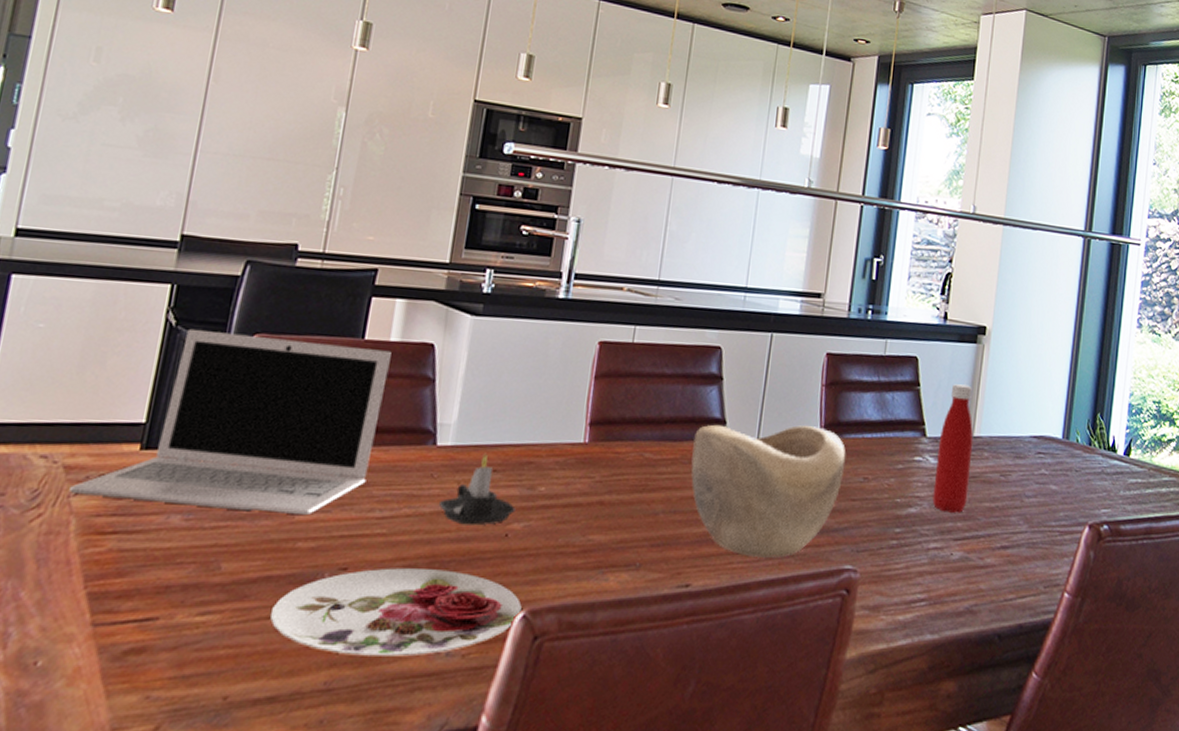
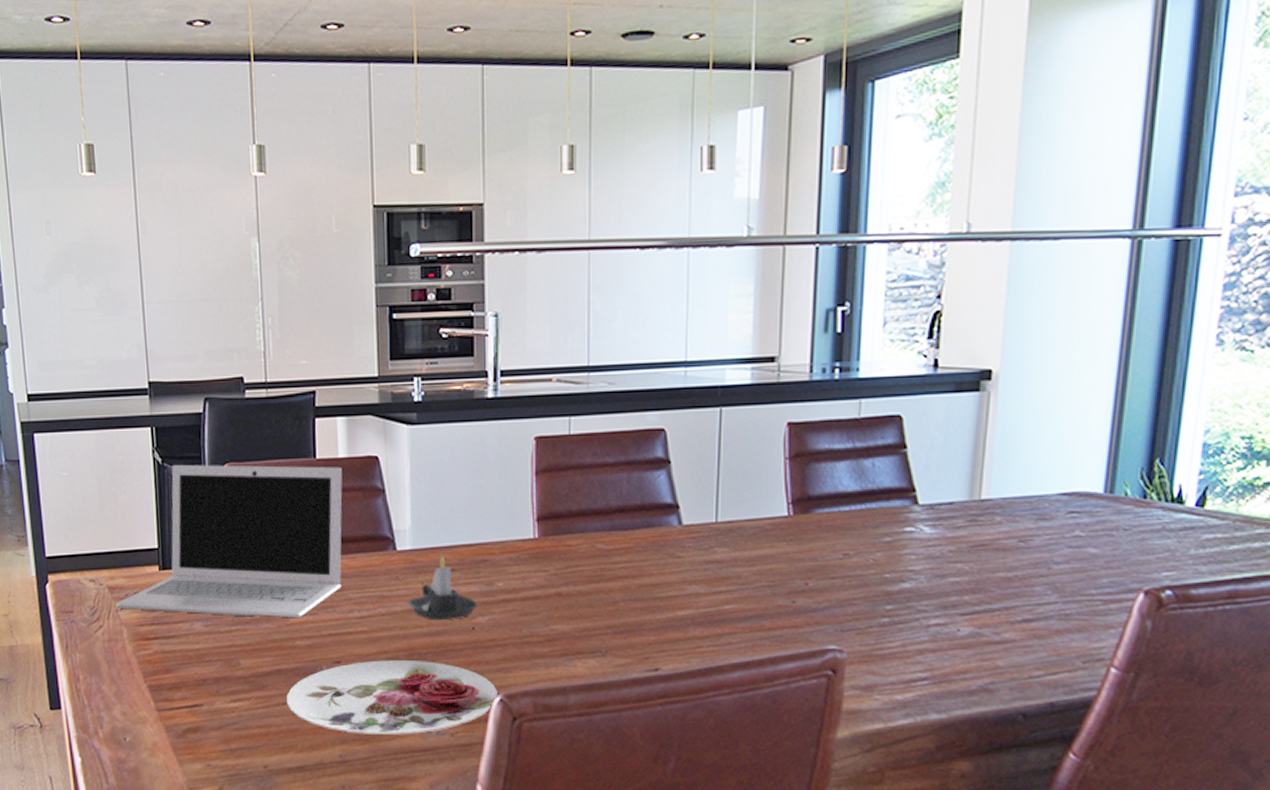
decorative bowl: present [691,424,846,558] -> none [646,504,820,640]
bottle: present [932,384,974,513] -> none [931,441,981,586]

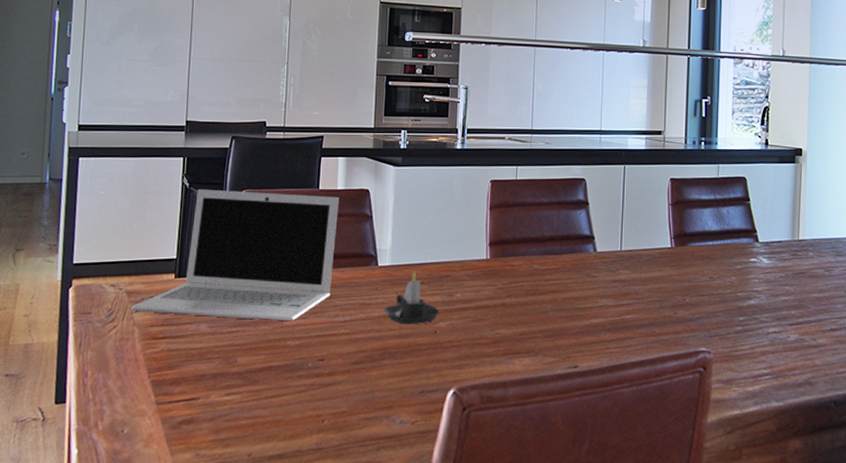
plate: present [287,660,498,735] -> none [274,358,452,424]

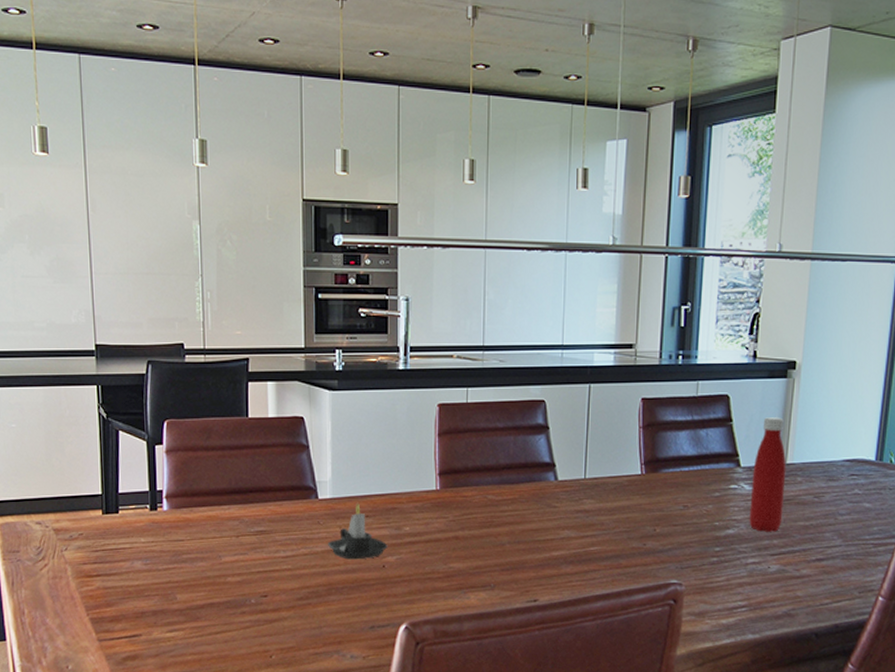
laptop: present [132,188,339,322] -> none [61,419,271,558]
bottle: none [769,198,799,303] -> present [749,417,787,532]

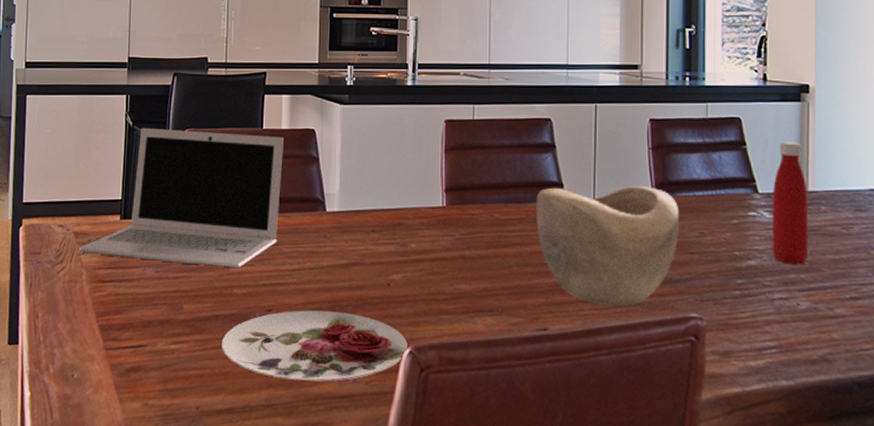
laptop: none [61,419,271,558] -> present [79,127,284,269]
plate: none [218,594,403,659] -> present [222,310,408,382]
candle: present [327,503,388,560] -> none [333,217,393,276]
decorative bowl: none [528,464,666,576] -> present [536,186,680,306]

